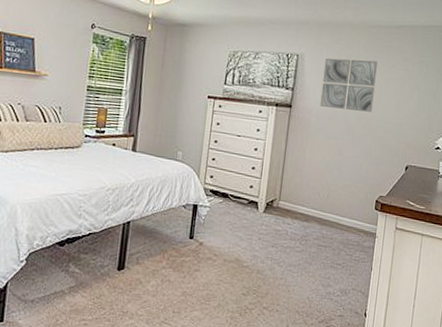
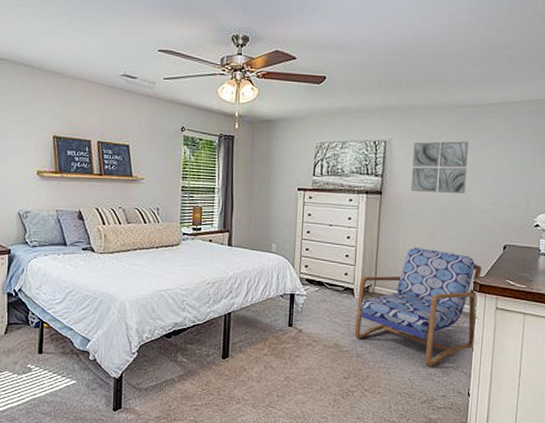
armchair: none [256,163,384,286] -> present [354,247,482,367]

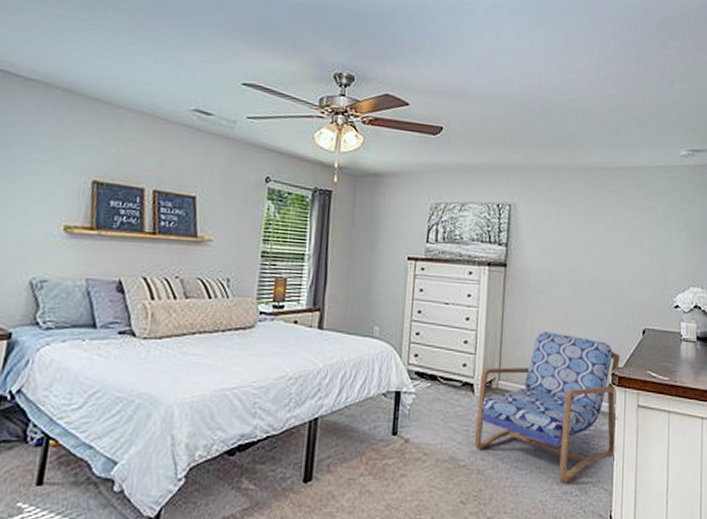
wall art: present [411,141,469,194] -> none [539,207,601,268]

